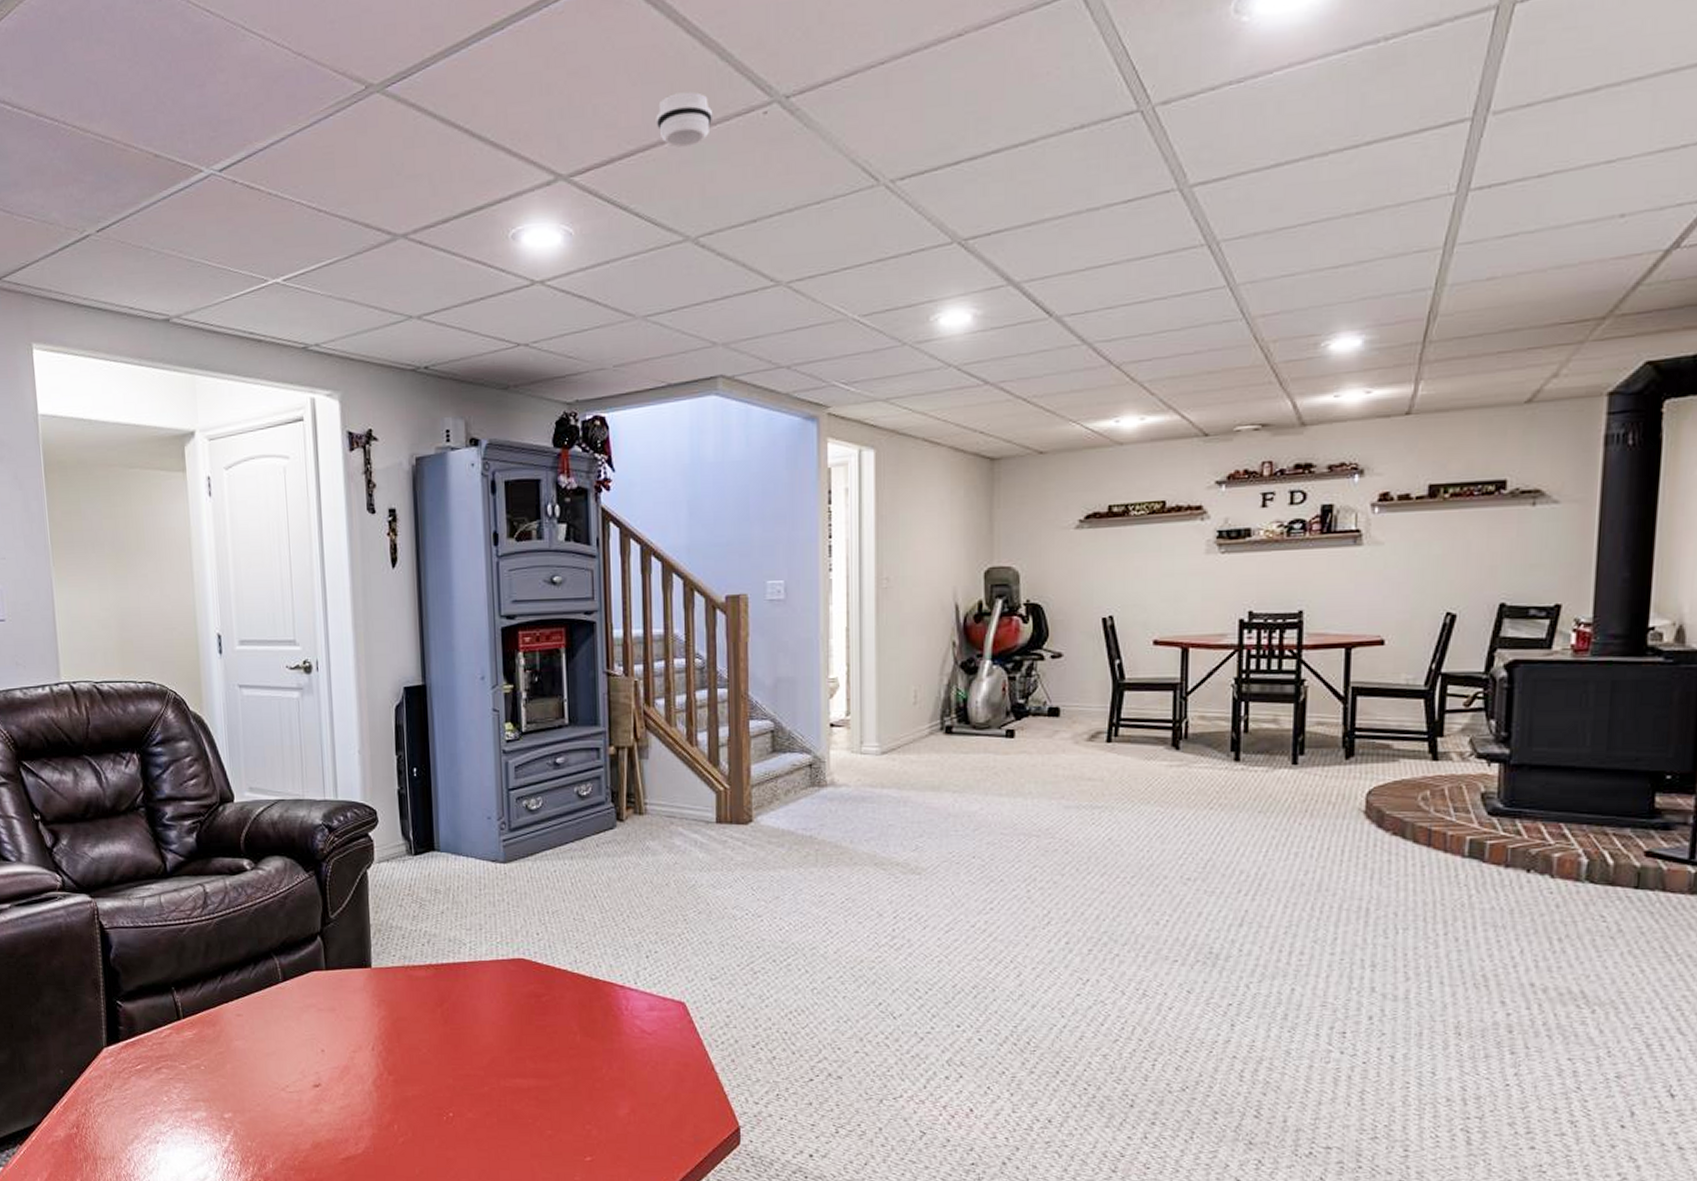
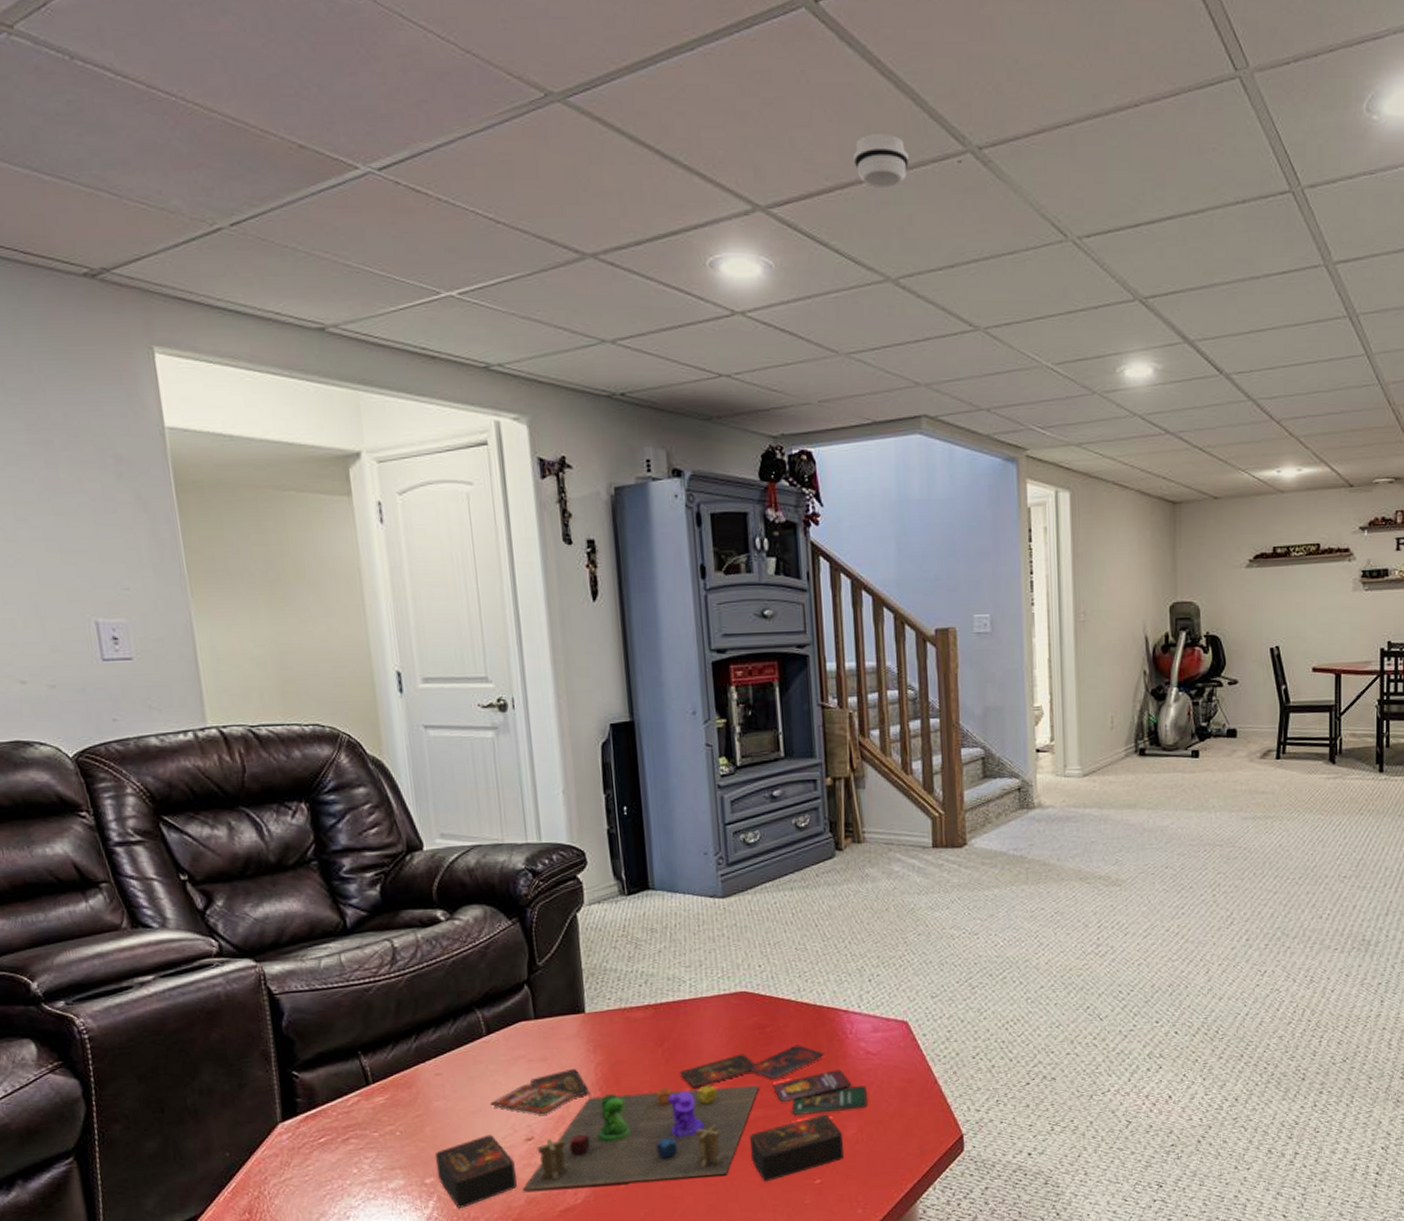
board game: none [233,1017,641,1153] -> present [434,1045,867,1208]

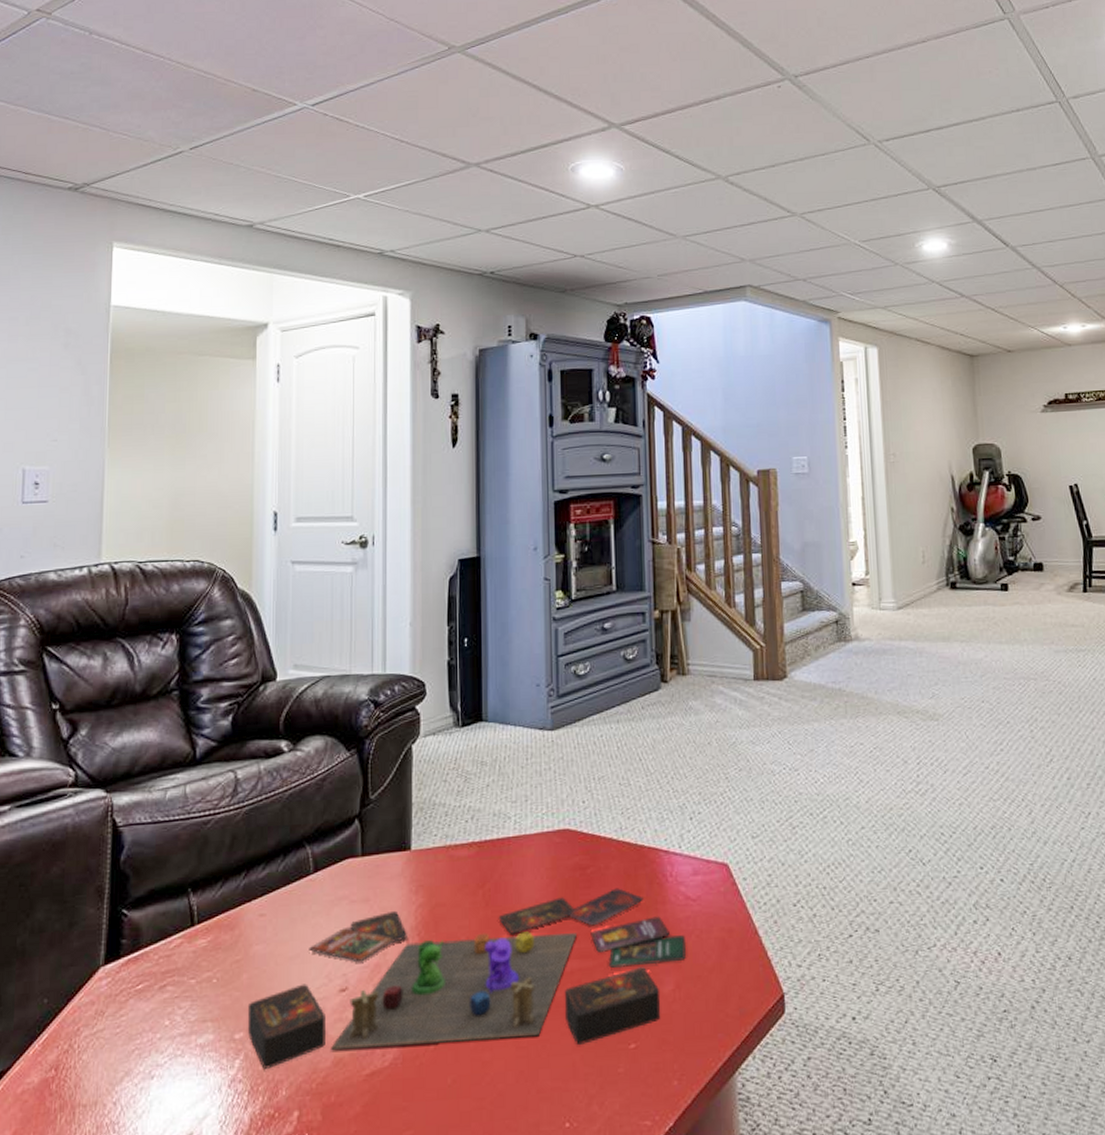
smoke detector: present [853,134,910,188] -> none [692,68,738,108]

